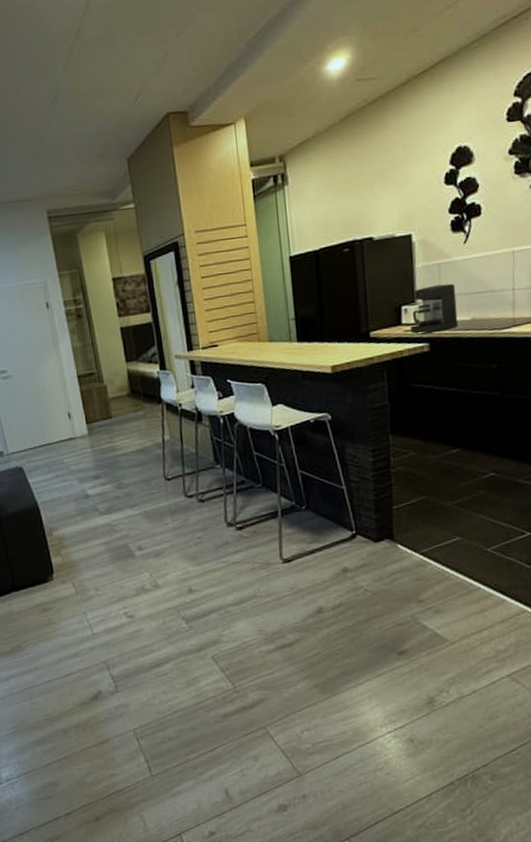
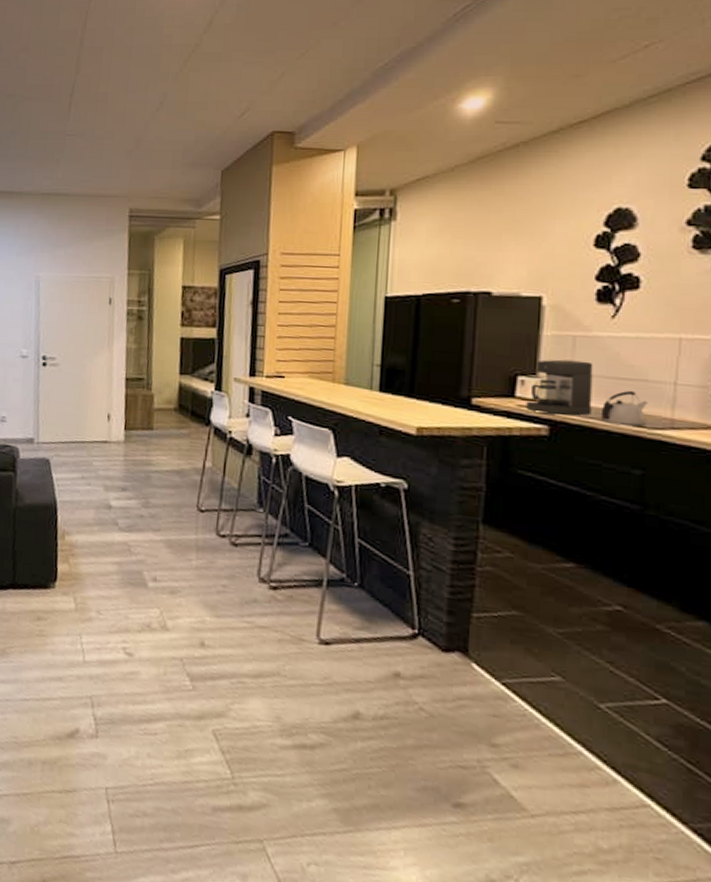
kettle: none [464,301,496,333] -> present [600,390,648,426]

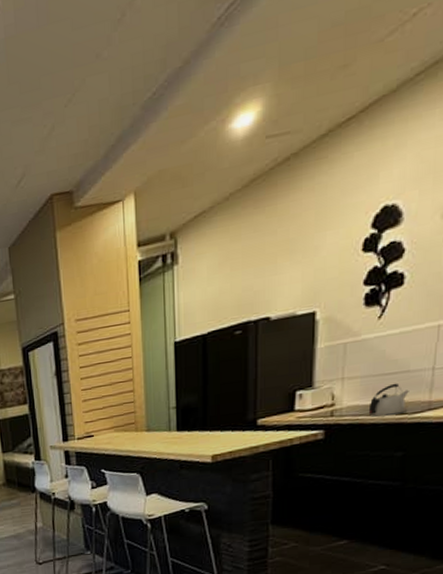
coffee maker: present [526,359,593,415] -> none [304,364,362,421]

